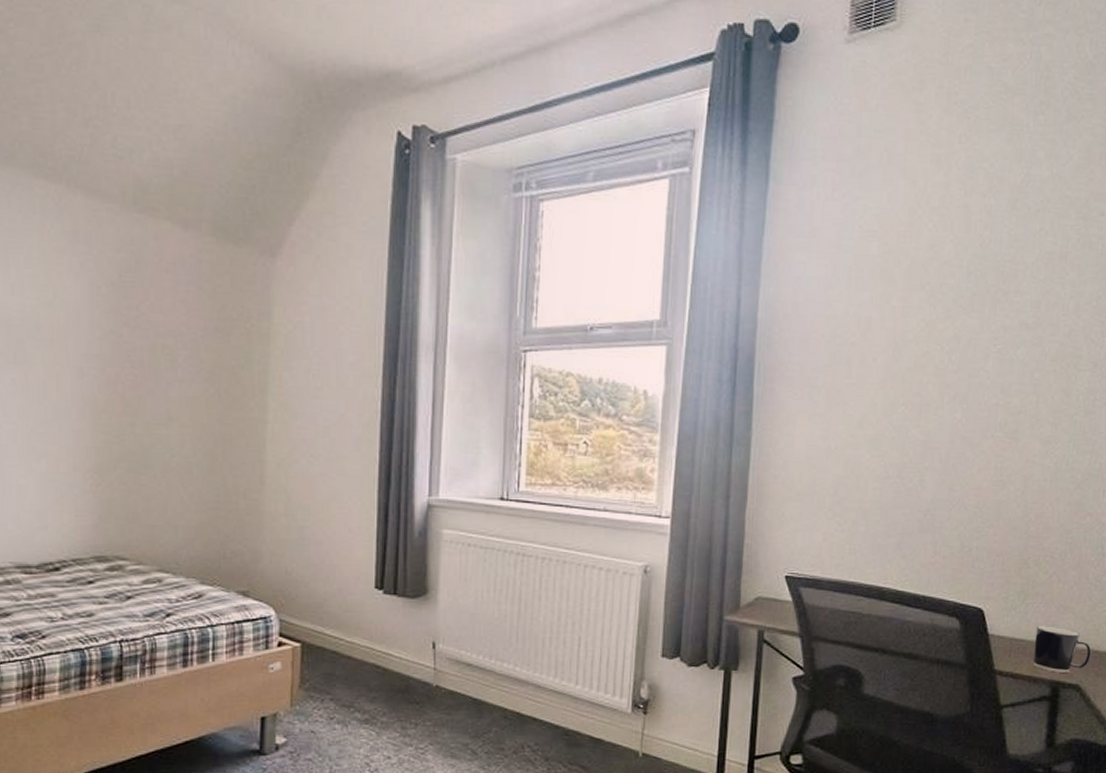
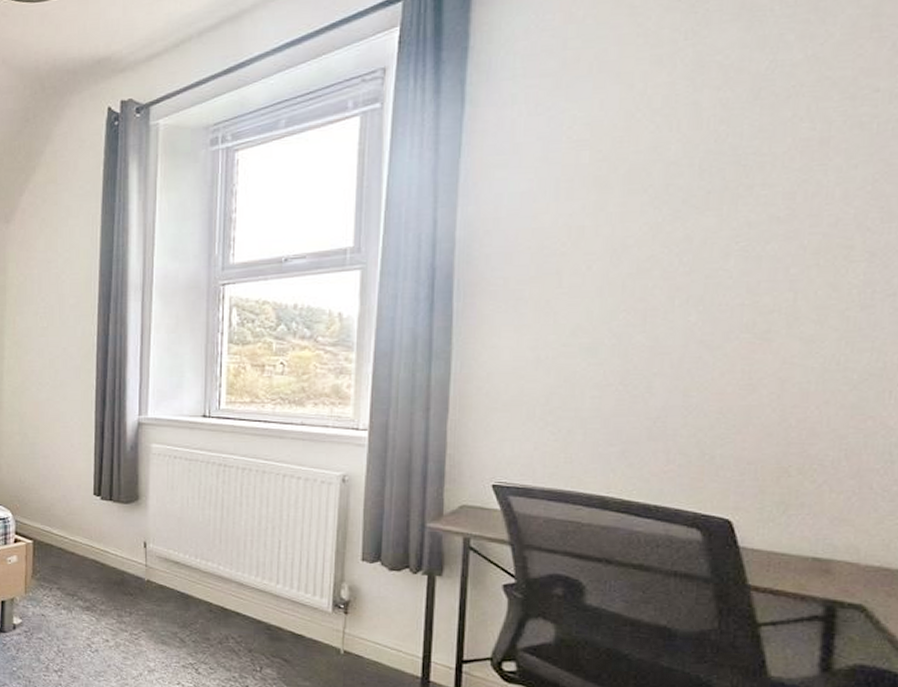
mug: present [1032,626,1092,673] -> none [798,539,880,591]

